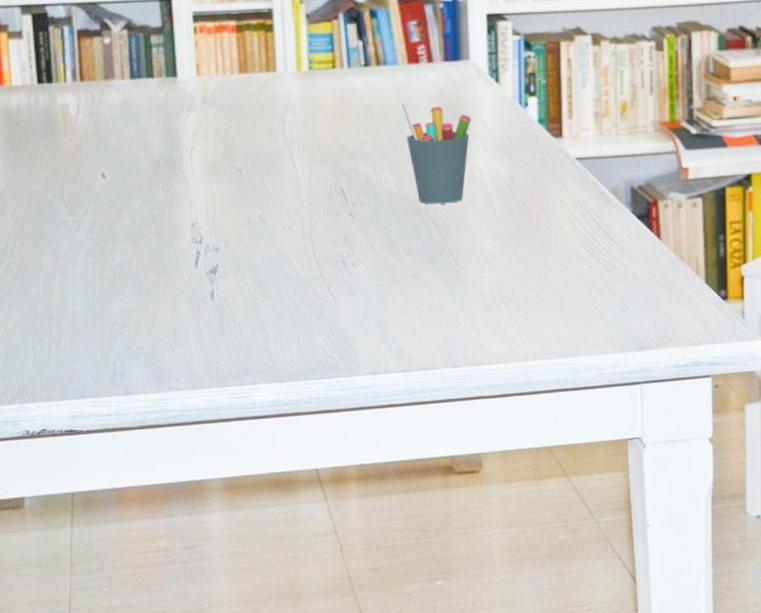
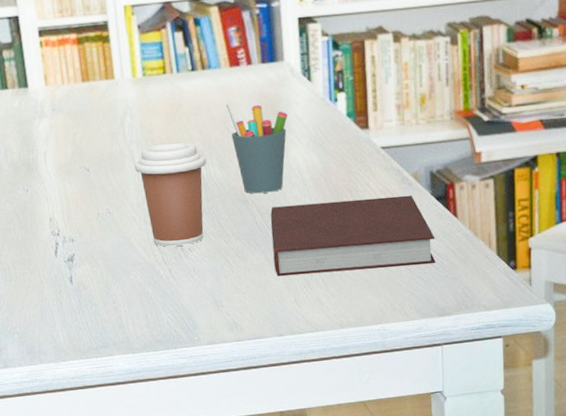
coffee cup: none [294,143,377,260] -> present [134,142,206,247]
notebook: none [447,212,636,299] -> present [270,195,436,277]

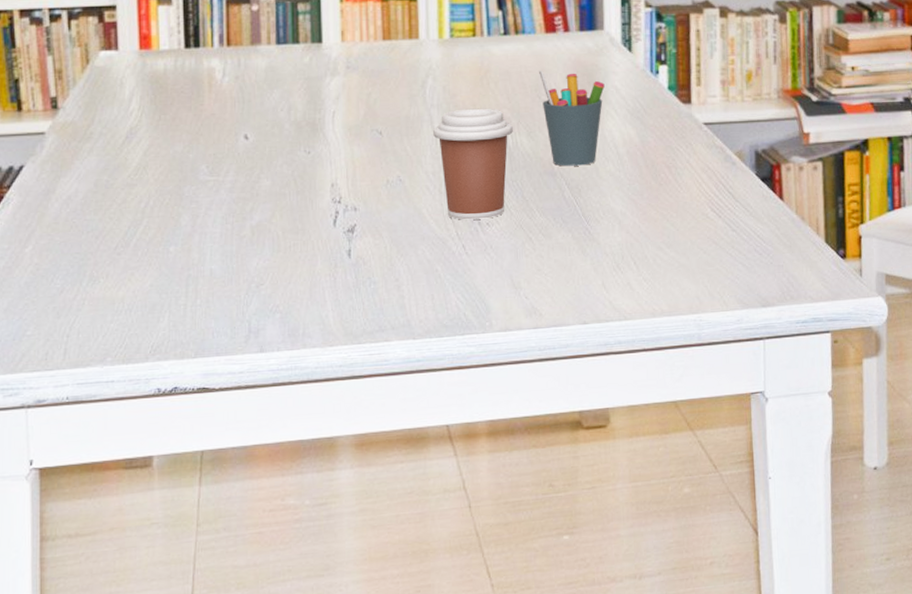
notebook: present [270,195,436,277] -> none [580,174,759,258]

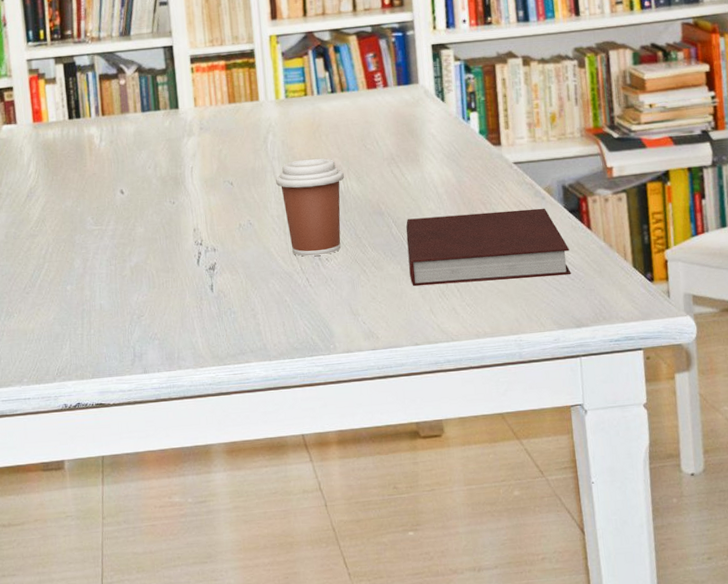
pen holder: present [539,70,605,166] -> none [364,122,422,207]
notebook: none [580,174,759,258] -> present [406,208,571,287]

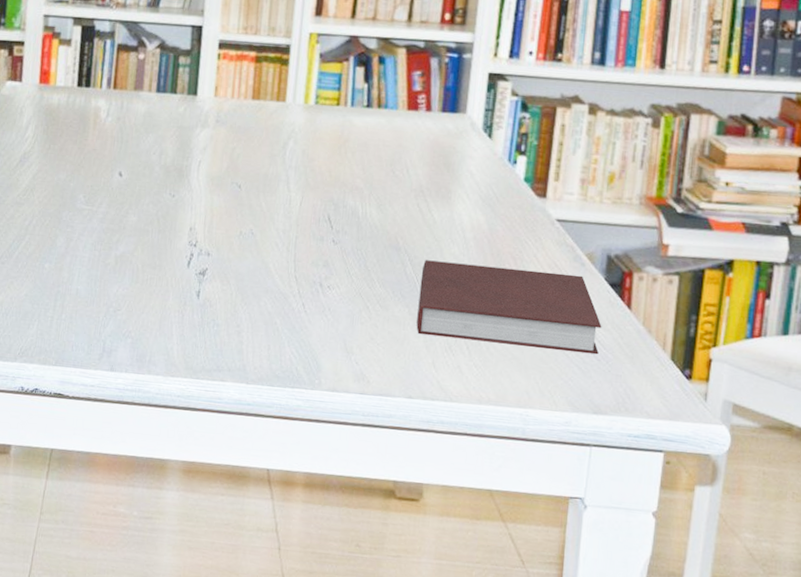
coffee cup: present [276,158,344,257] -> none [288,173,364,282]

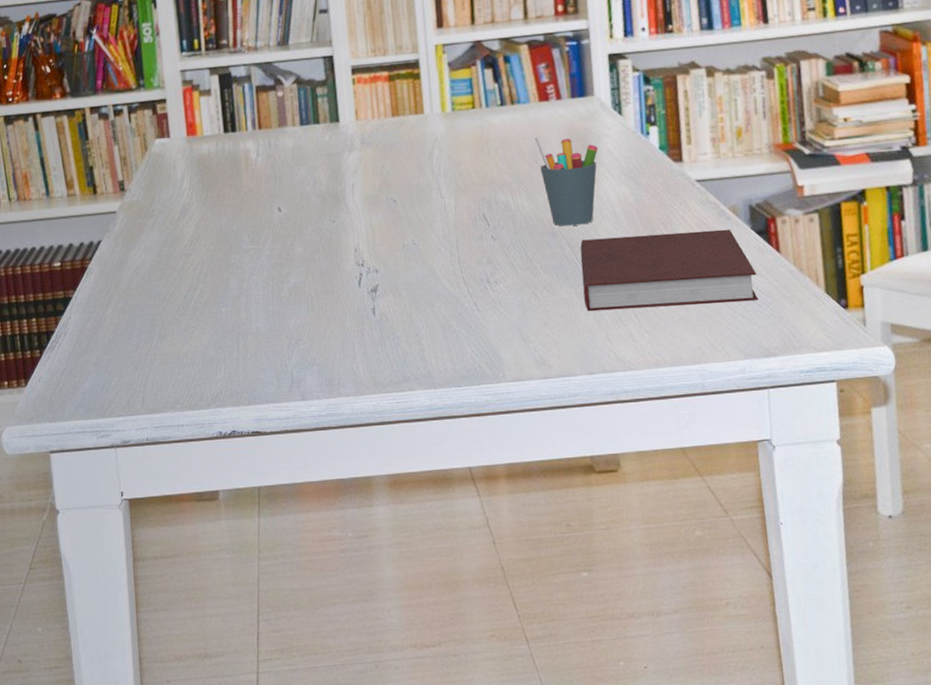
pen holder: none [395,146,460,245] -> present [535,137,598,226]

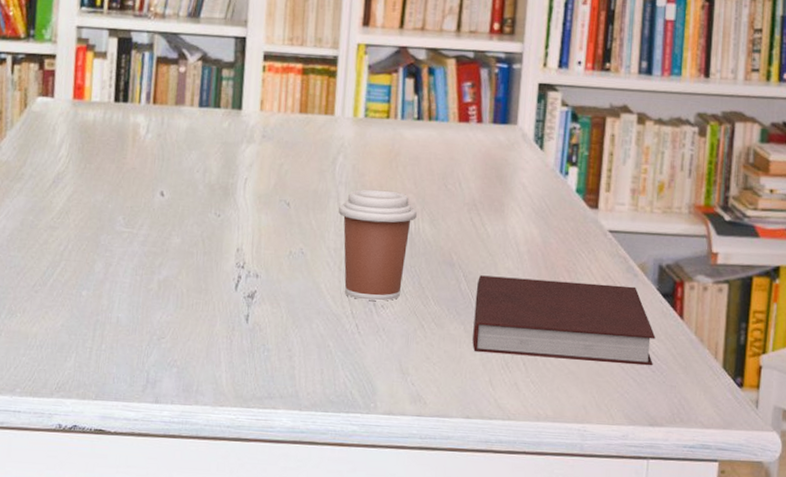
coffee cup: none [441,174,514,279] -> present [339,189,417,301]
pen holder: present [535,137,598,226] -> none [448,159,512,260]

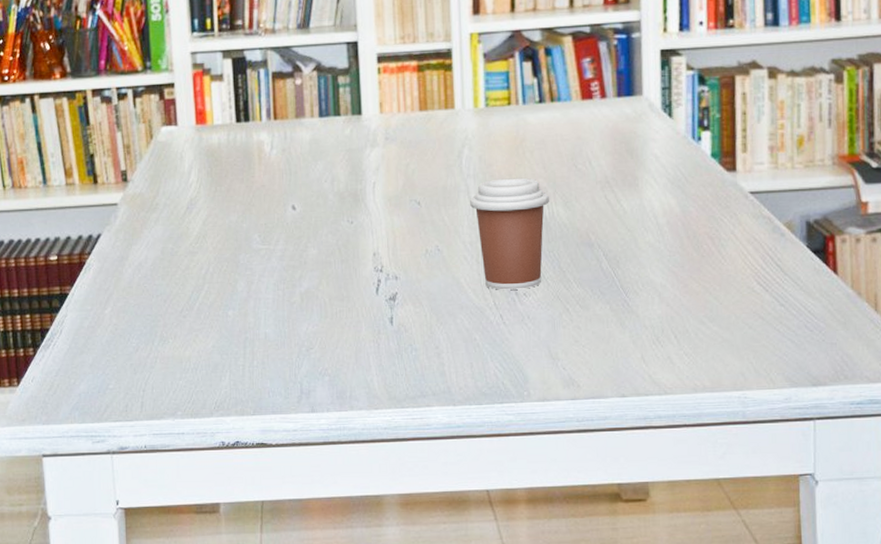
notebook: present [472,275,656,366] -> none [618,246,810,330]

